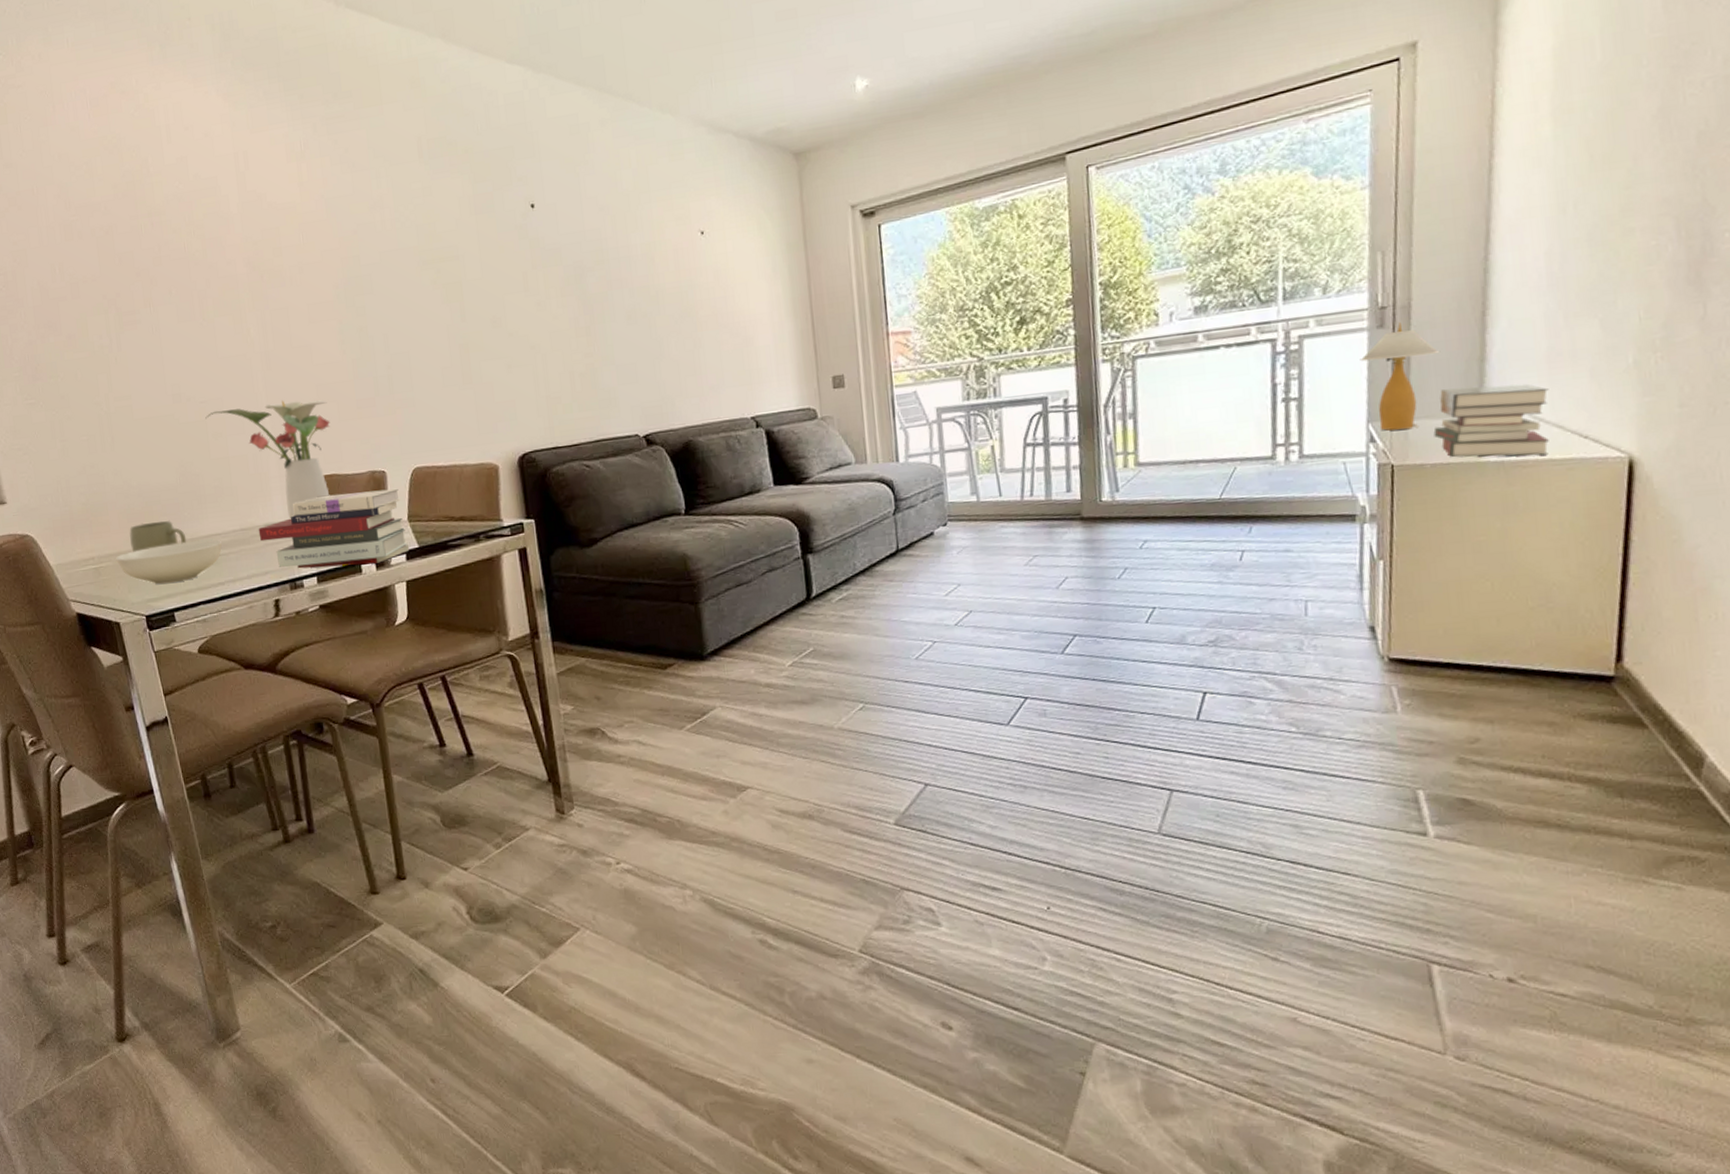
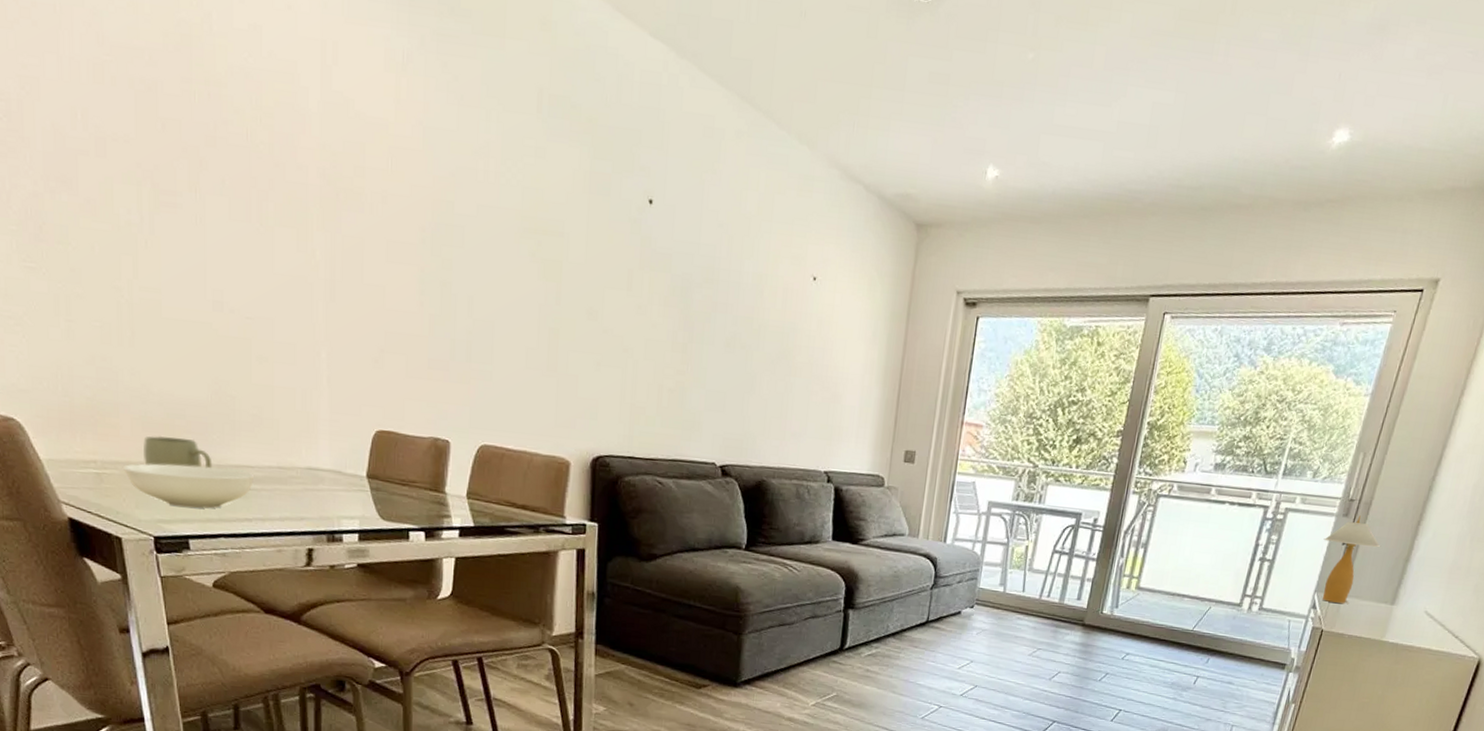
flower arrangement: present [205,400,331,519] -> none [250,331,396,469]
books: present [258,488,410,569] -> none [298,451,464,534]
books: present [1433,383,1549,458] -> none [1357,578,1444,646]

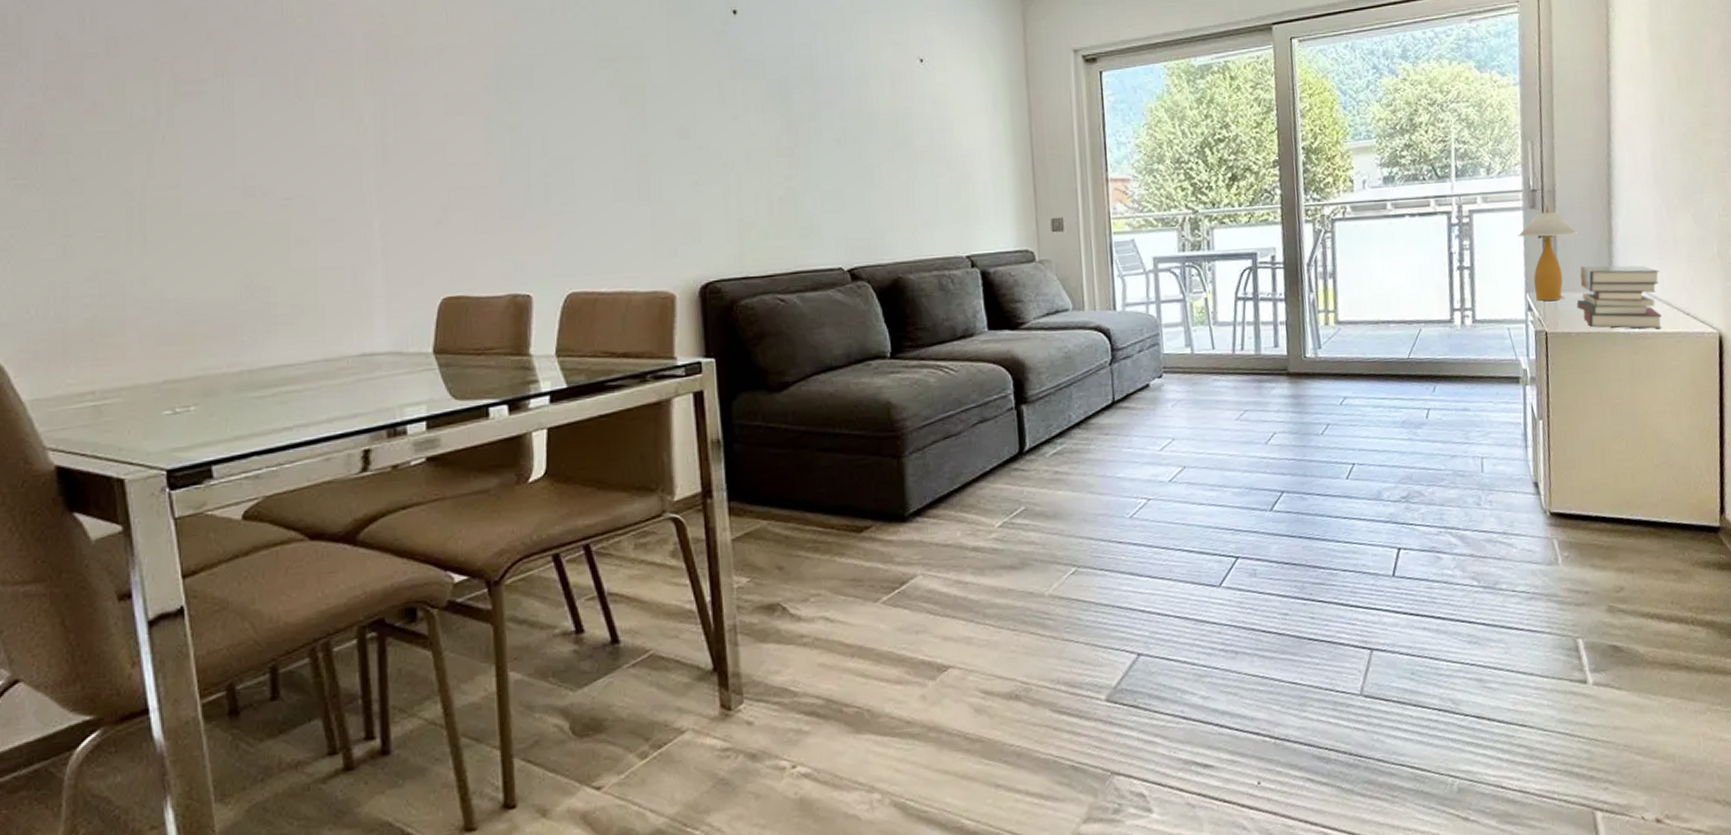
bowl: present [123,463,255,509] -> none [129,371,295,429]
mug: present [143,435,213,469] -> none [155,345,242,385]
books: none [1357,578,1444,646] -> present [1576,265,1662,330]

